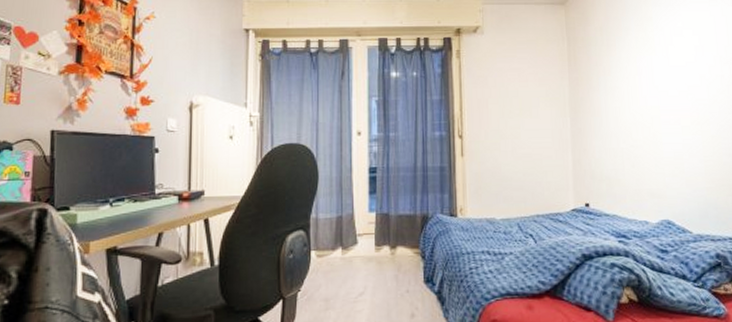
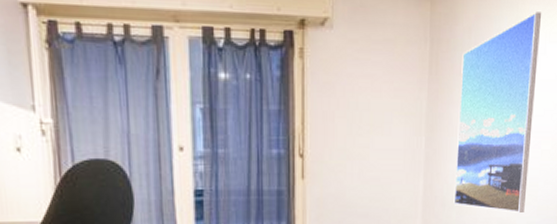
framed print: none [596,12,673,184] -> present [453,12,541,213]

